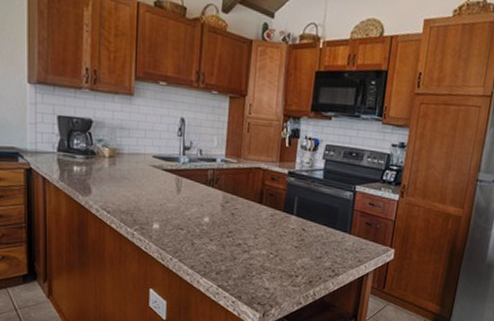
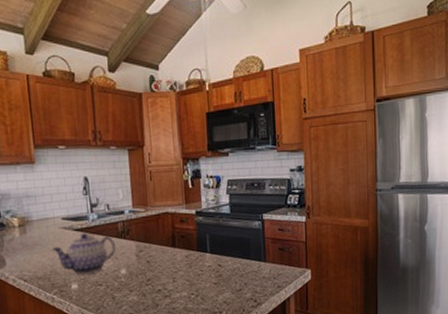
teapot: none [139,174,203,216] -> present [52,233,116,275]

